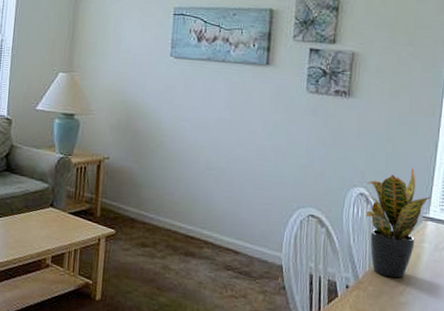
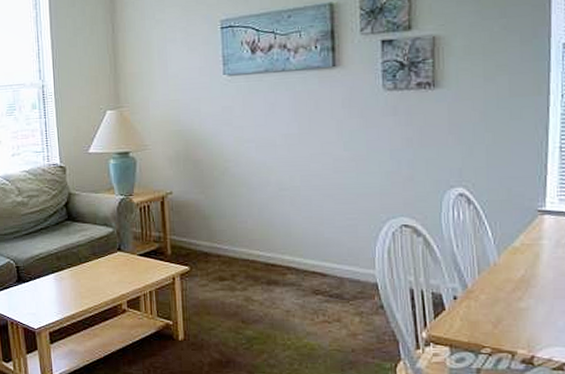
potted plant: present [365,168,432,278] -> none [465,158,547,283]

